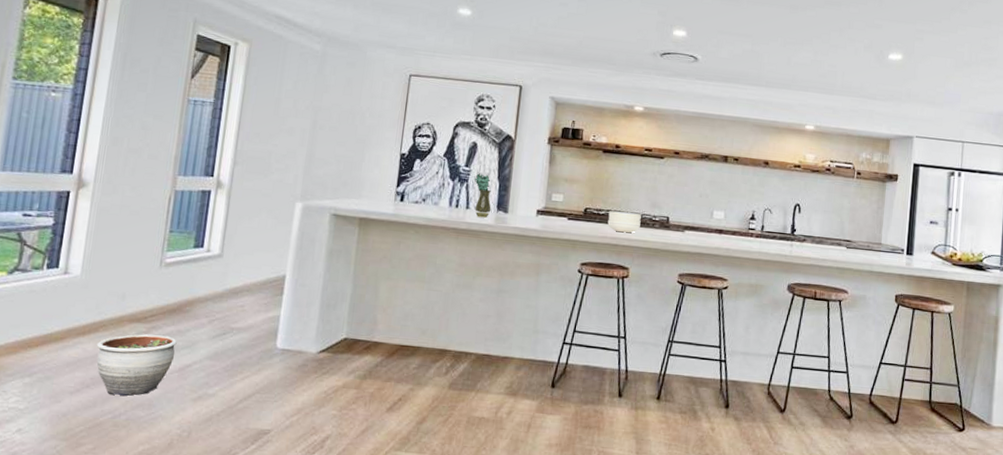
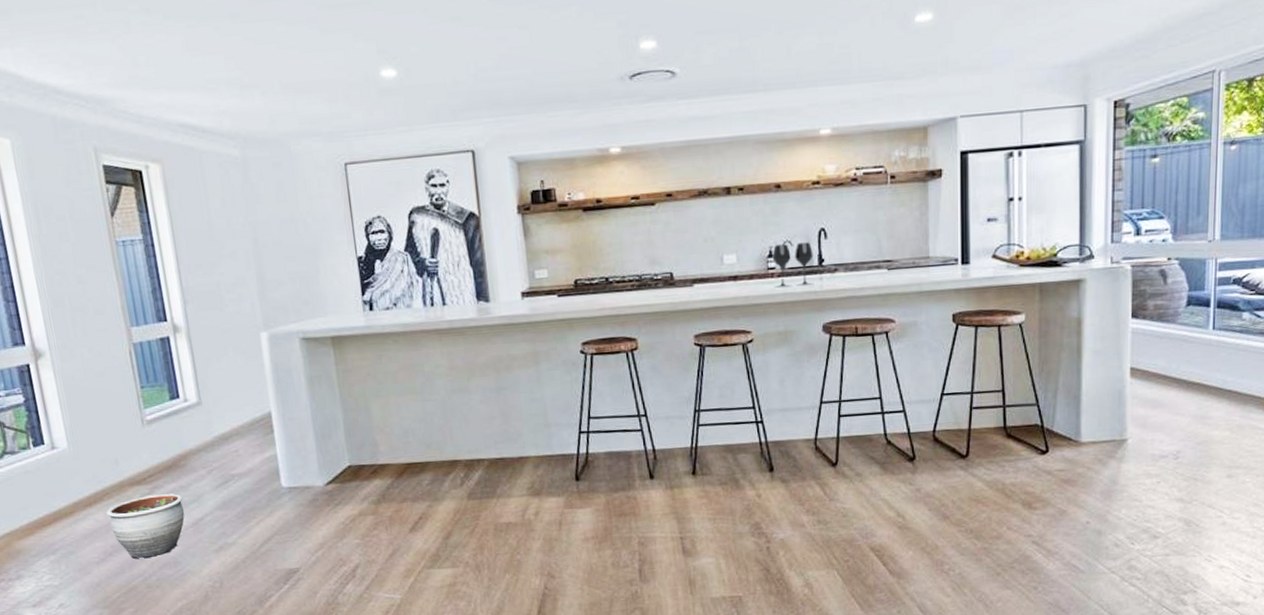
vase: present [474,171,491,218] -> none [445,260,471,313]
bowl: present [607,211,641,234] -> none [602,275,641,301]
wine glass: none [752,210,788,250] -> present [772,242,814,288]

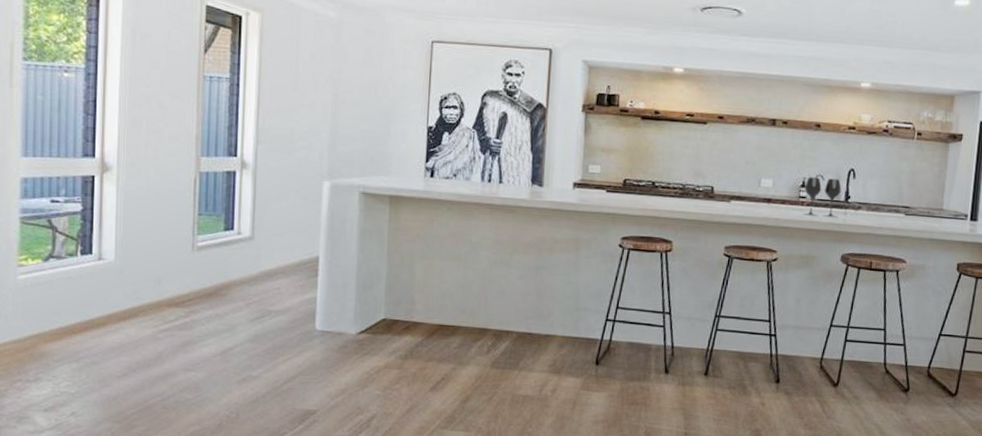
planter pot: present [106,493,185,559] -> none [138,318,217,380]

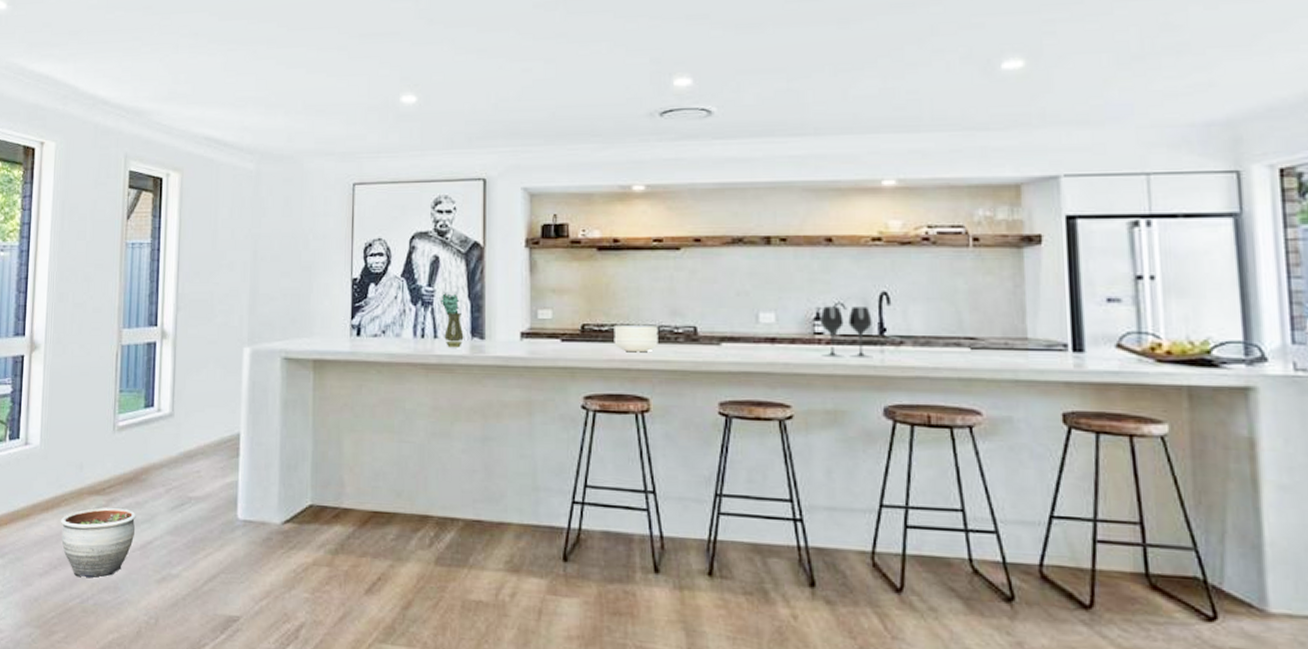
planter pot: none [138,318,217,380] -> present [60,508,136,579]
vase: none [506,143,526,193] -> present [440,290,464,348]
bowl: none [648,182,684,205] -> present [614,325,658,353]

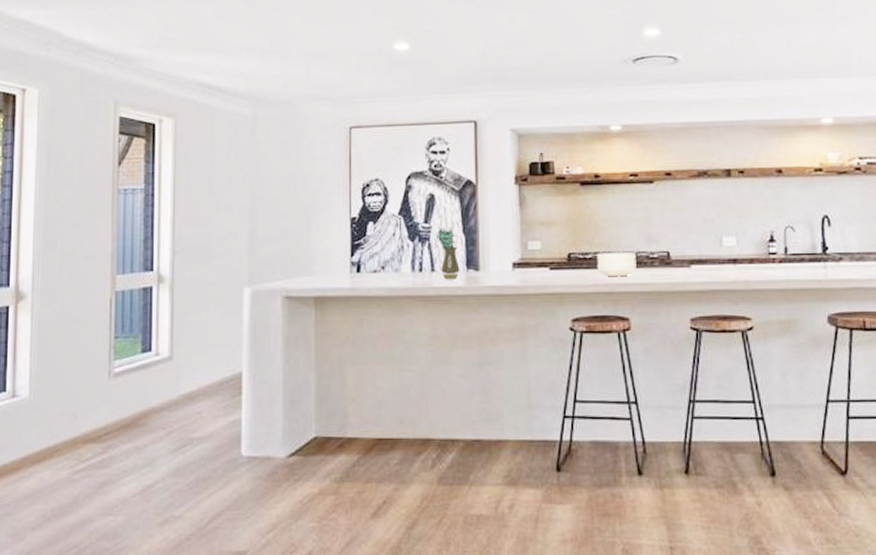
planter pot: present [60,508,136,579] -> none [53,455,136,527]
wine glass: present [820,306,873,359] -> none [773,229,818,275]

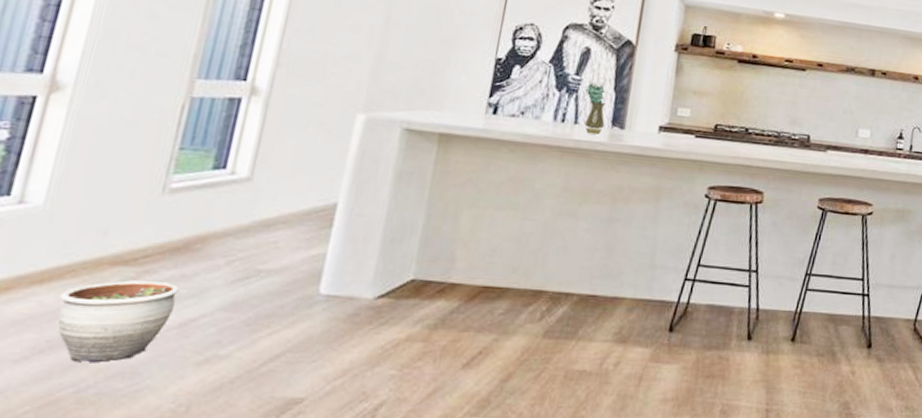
planter pot: none [53,455,136,527] -> present [57,280,180,363]
bowl: present [597,252,636,277] -> none [741,128,779,153]

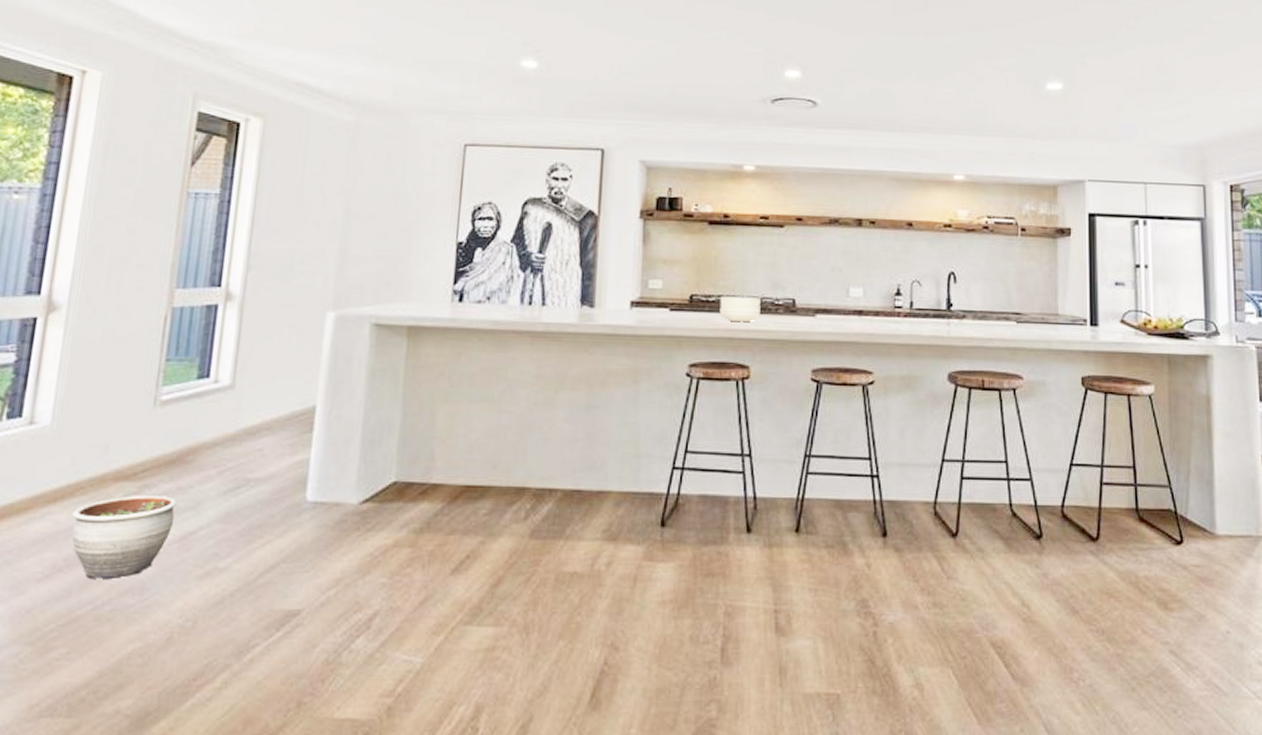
vase: present [584,80,605,135] -> none [551,257,574,316]
bowl: none [741,128,779,153] -> present [719,296,761,323]

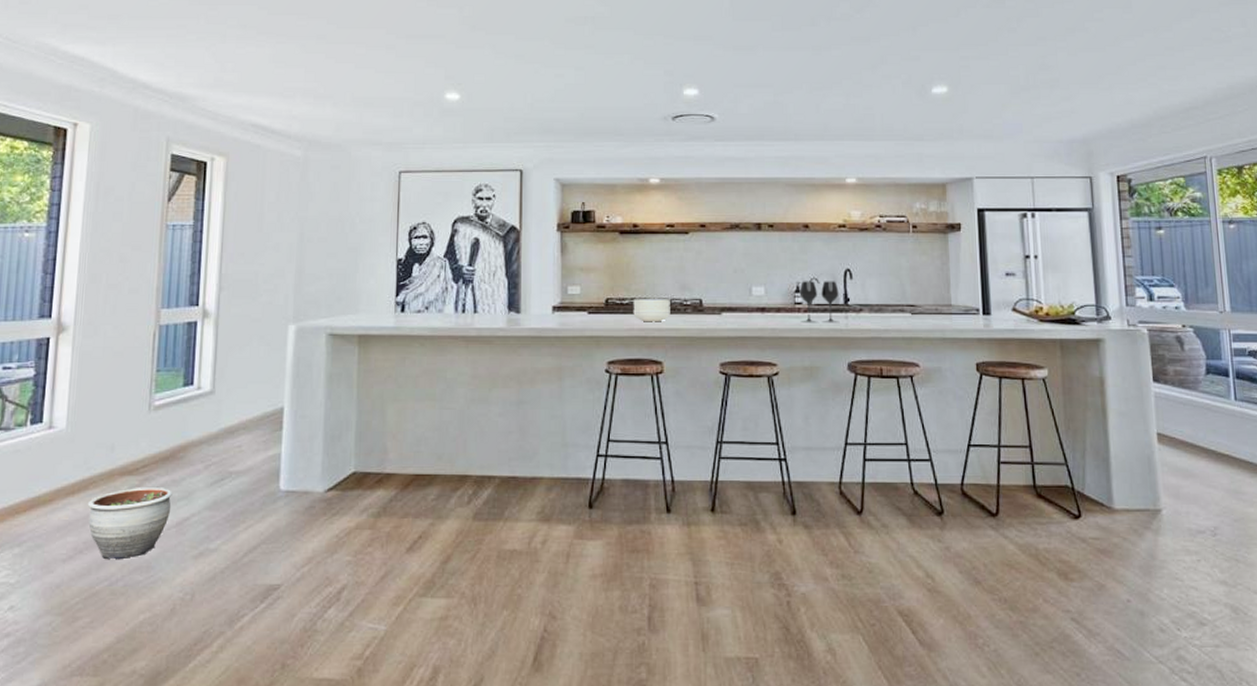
wine glass: none [899,283,942,330] -> present [799,281,840,324]

